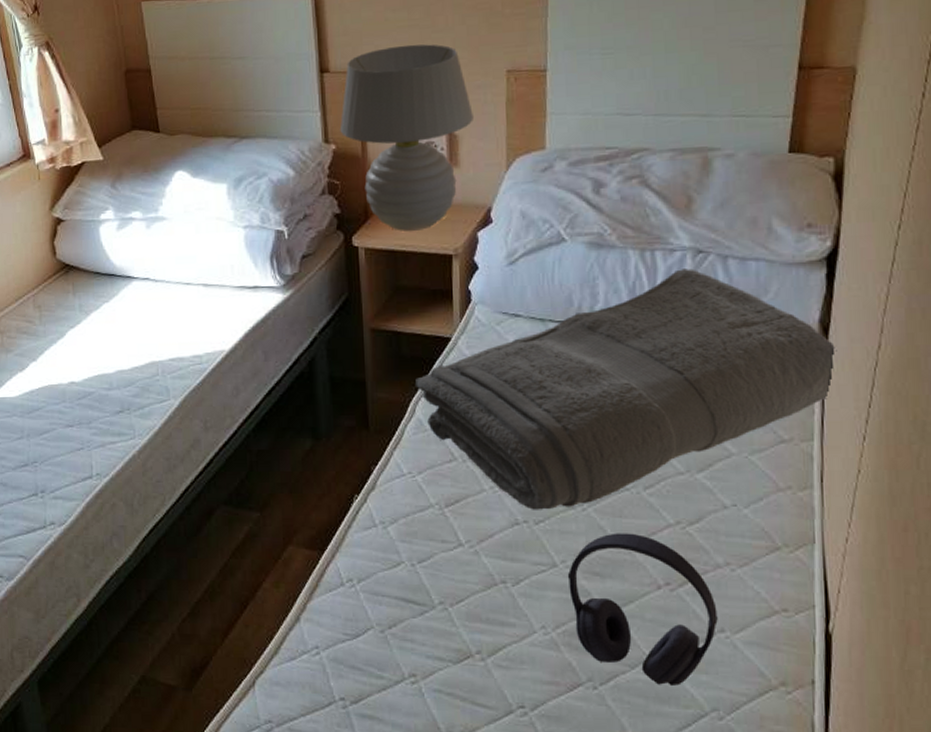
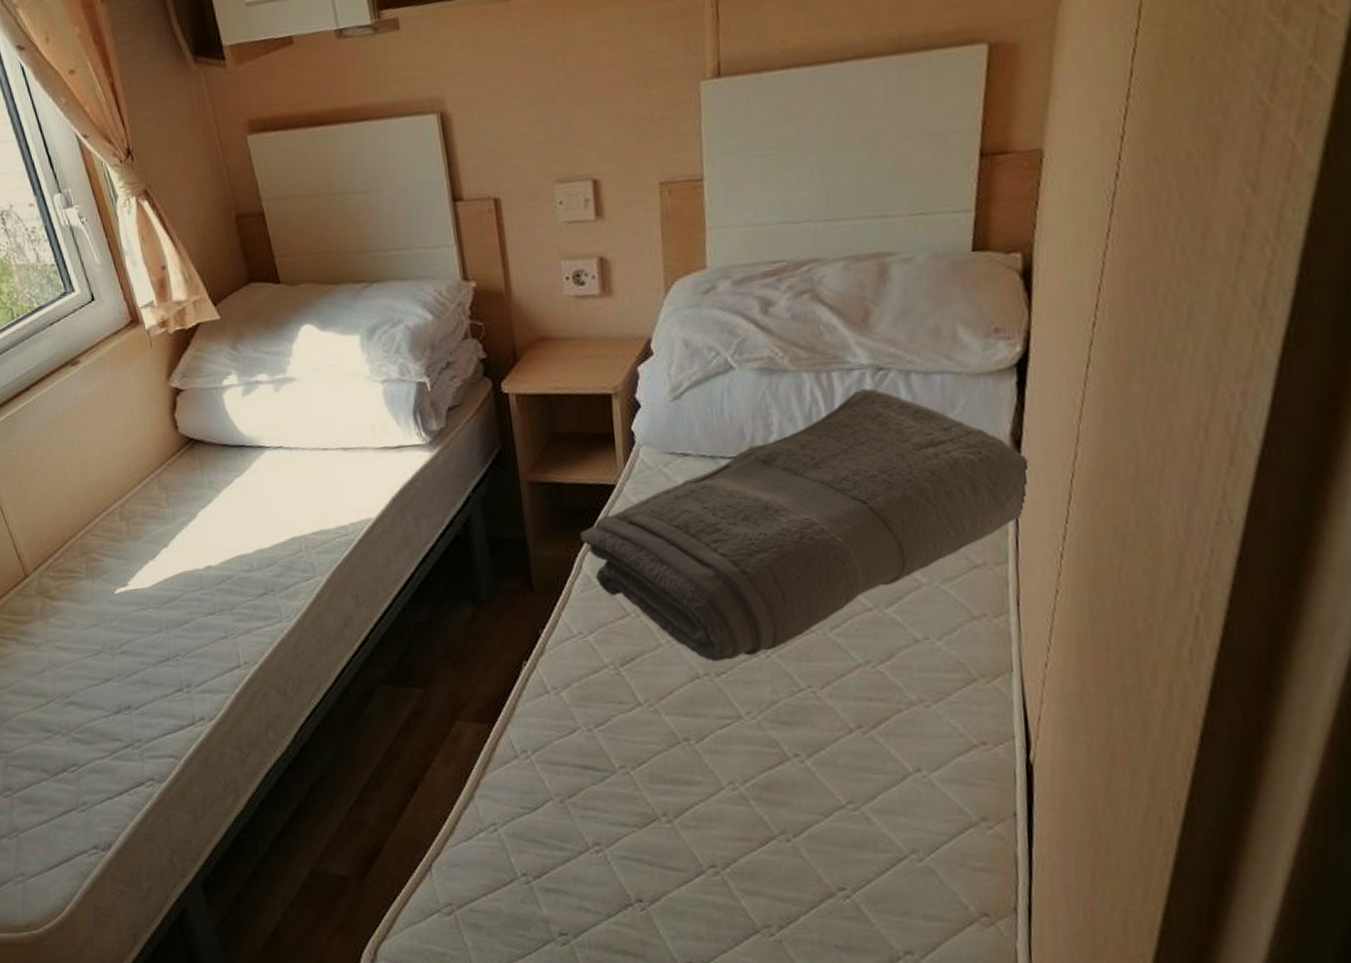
table lamp: present [339,44,475,232] -> none [479,159,627,373]
headphones: present [567,533,718,686] -> none [753,677,914,831]

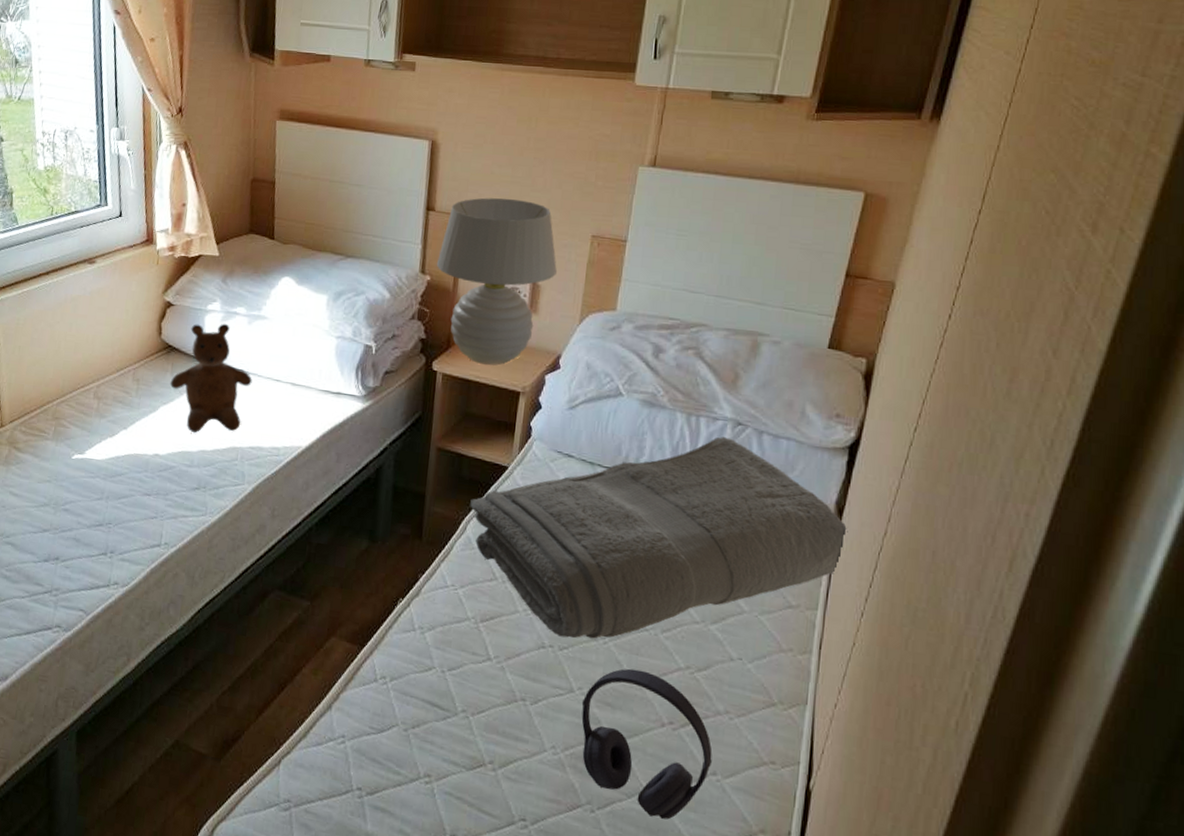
teddy bear: none [202,397,297,532] -> present [170,323,252,433]
table lamp: none [479,159,627,373] -> present [436,198,558,366]
headphones: none [753,677,914,831] -> present [581,668,713,820]

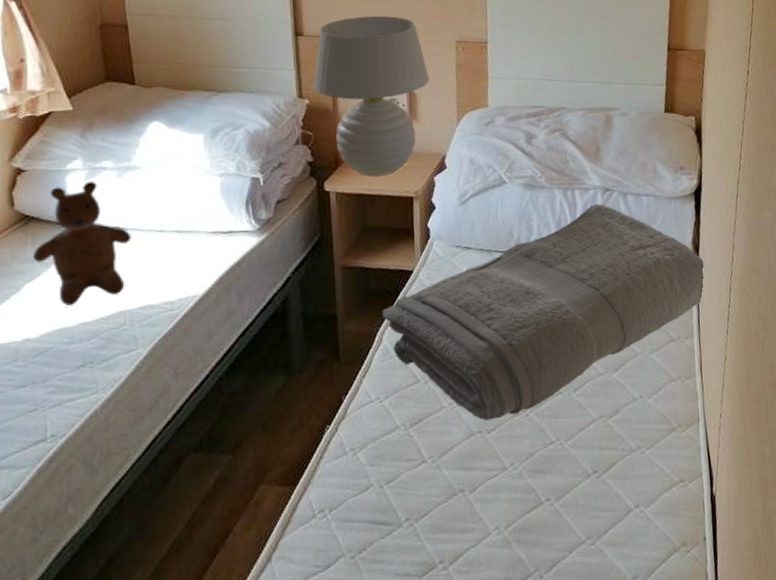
headphones: present [581,668,713,820] -> none [515,431,634,564]

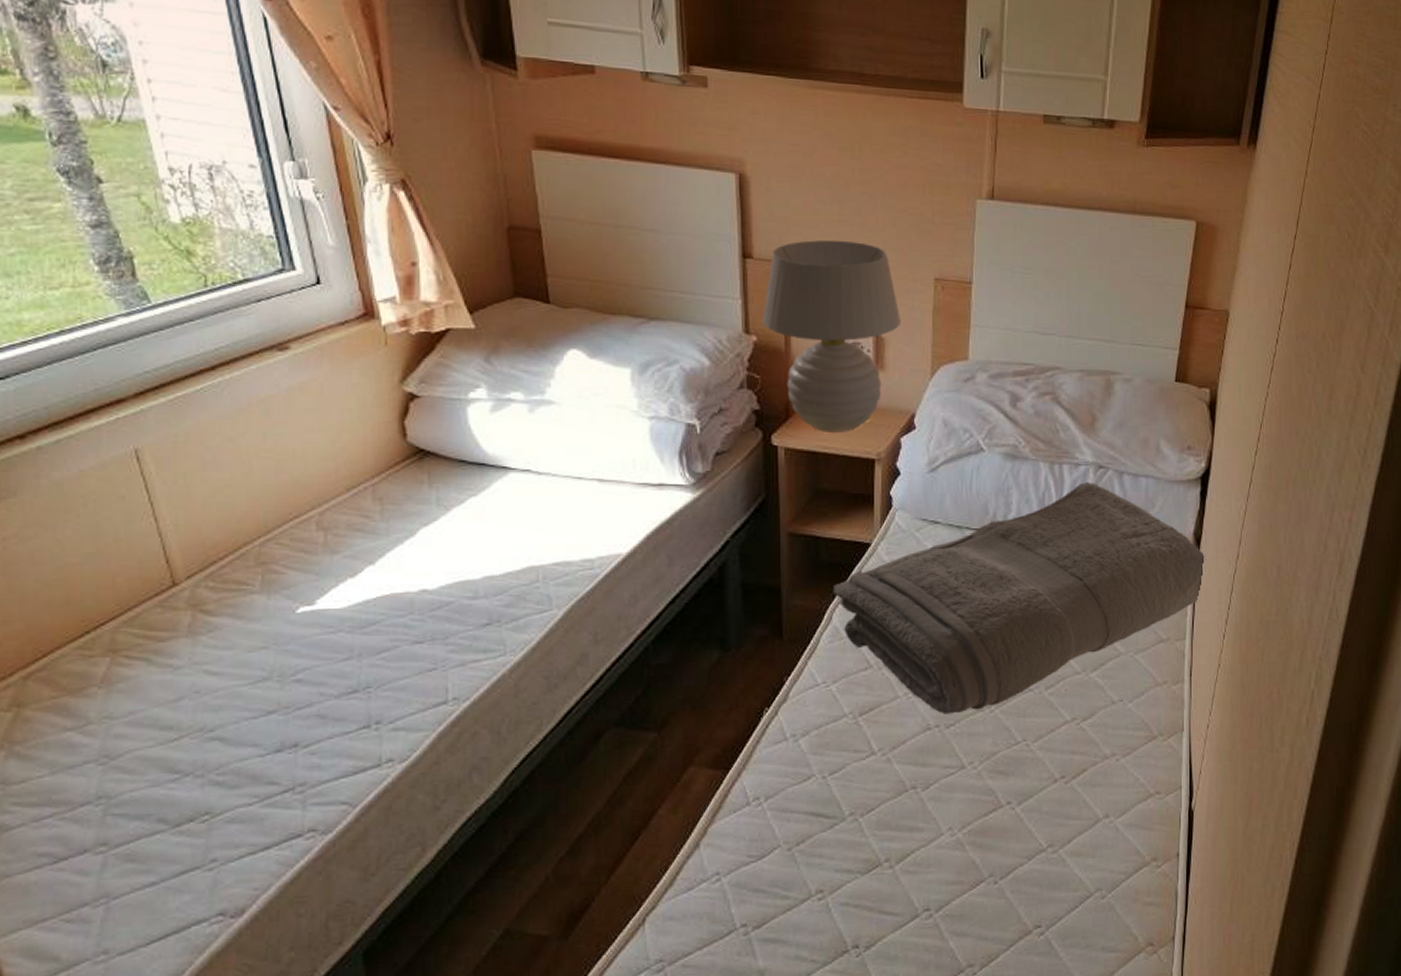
teddy bear: present [32,181,132,306] -> none [429,414,545,555]

